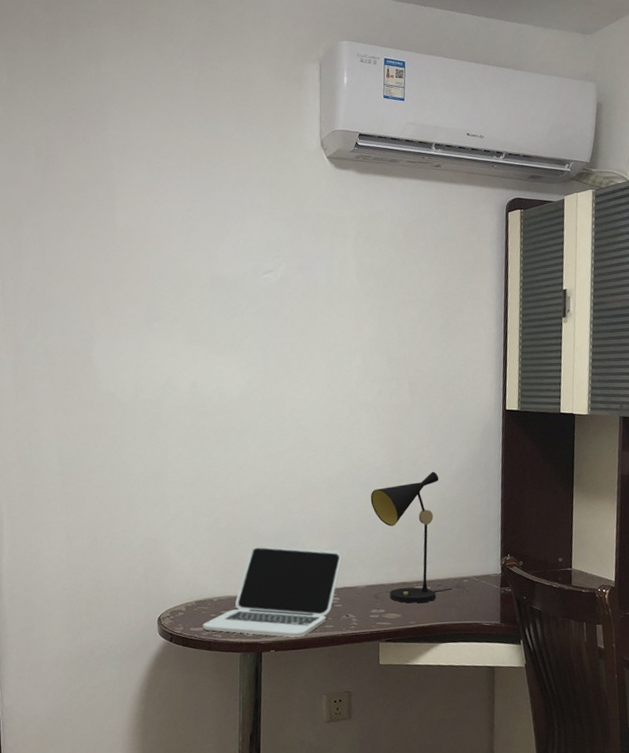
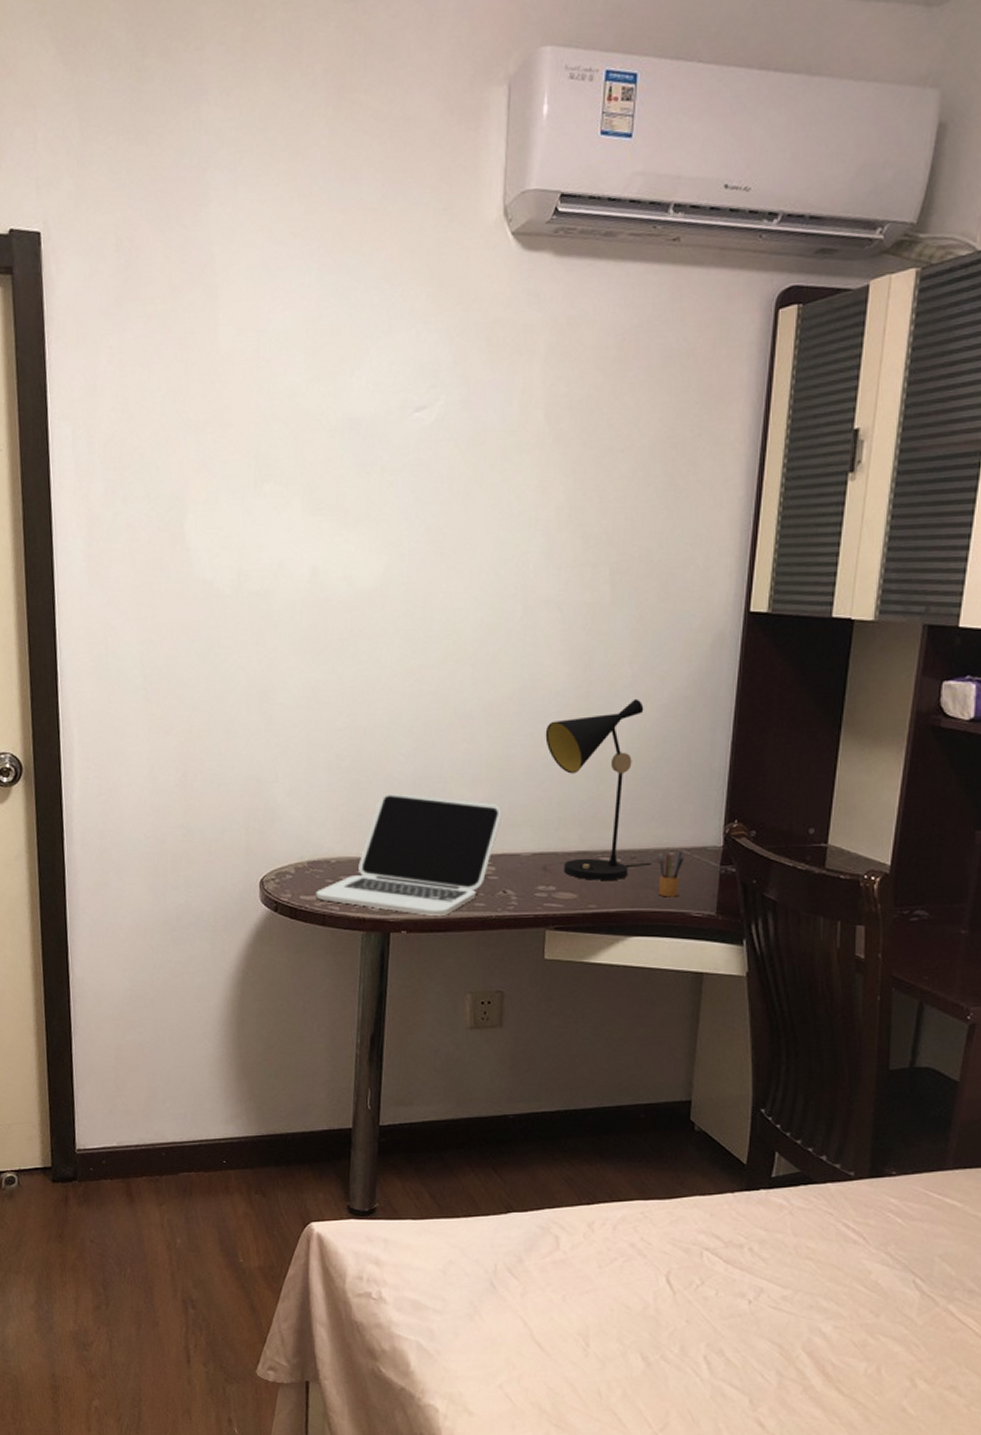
pencil box: none [457,577,475,613] -> present [658,848,684,897]

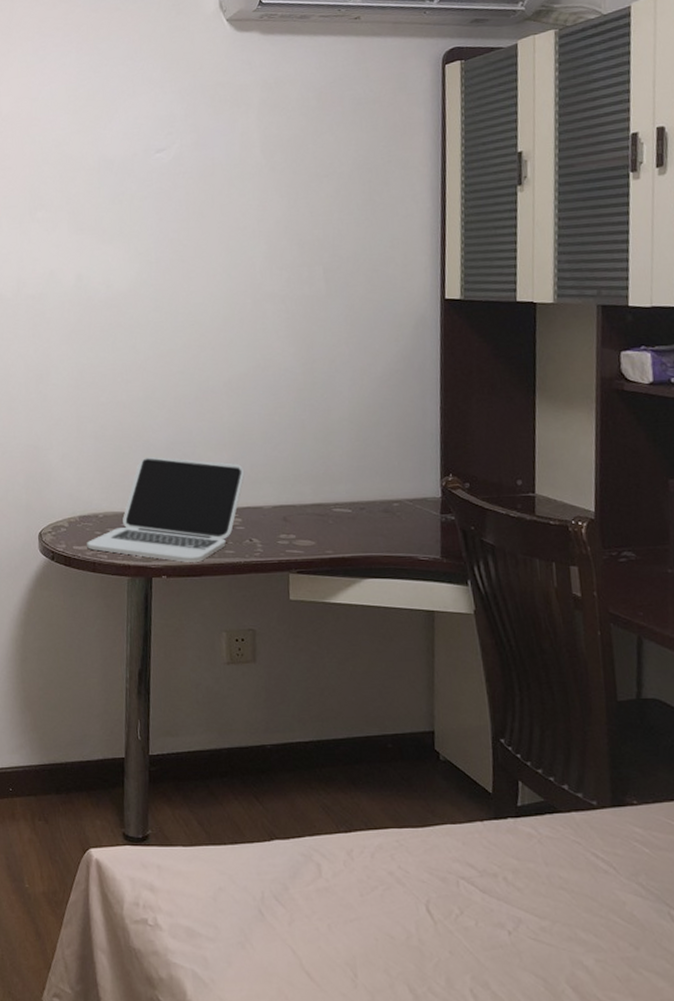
table lamp: present [545,698,653,880] -> none [277,373,380,529]
pencil box: present [658,848,684,897] -> none [385,499,408,543]

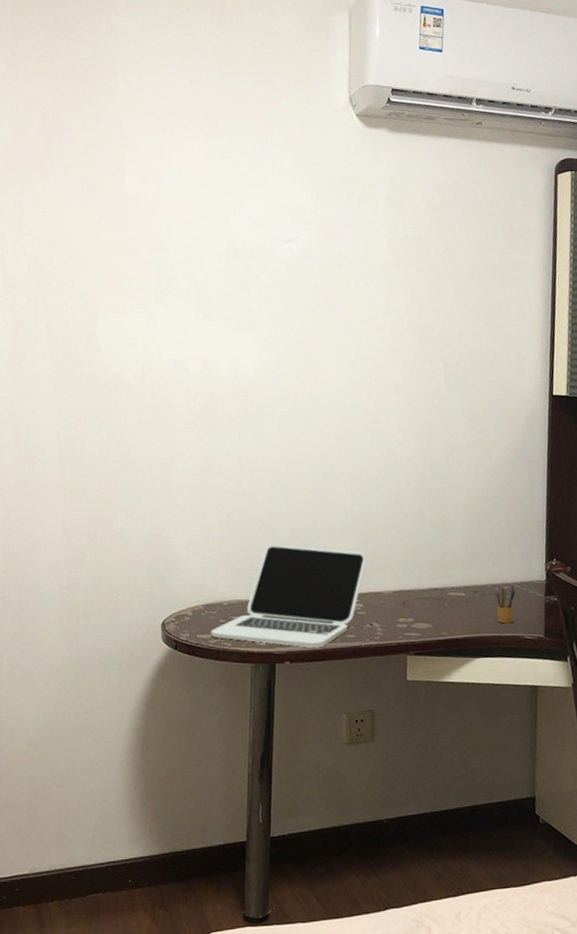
pencil box: none [385,499,408,543] -> present [496,583,516,624]

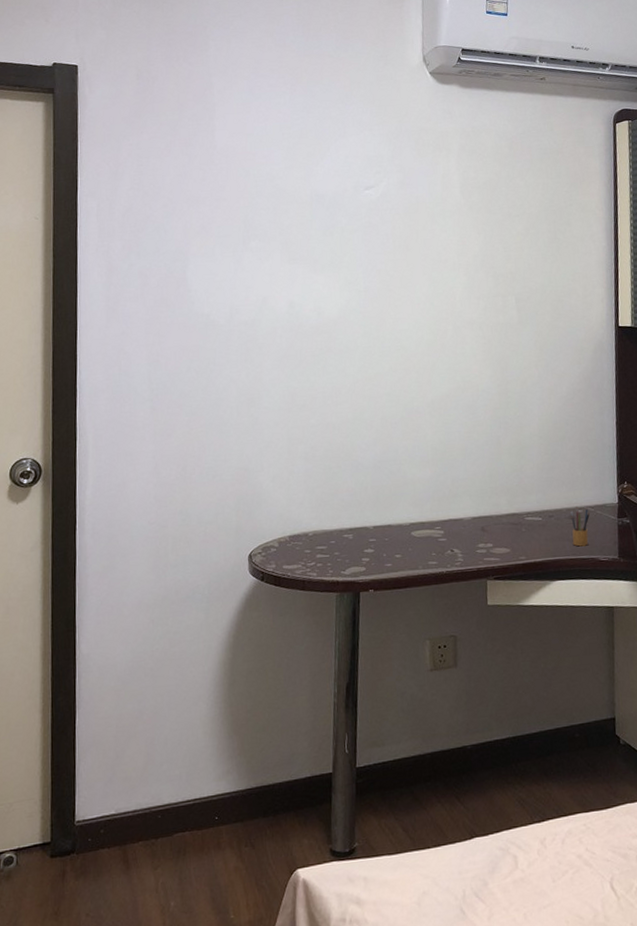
laptop: present [211,544,367,648] -> none [296,475,447,575]

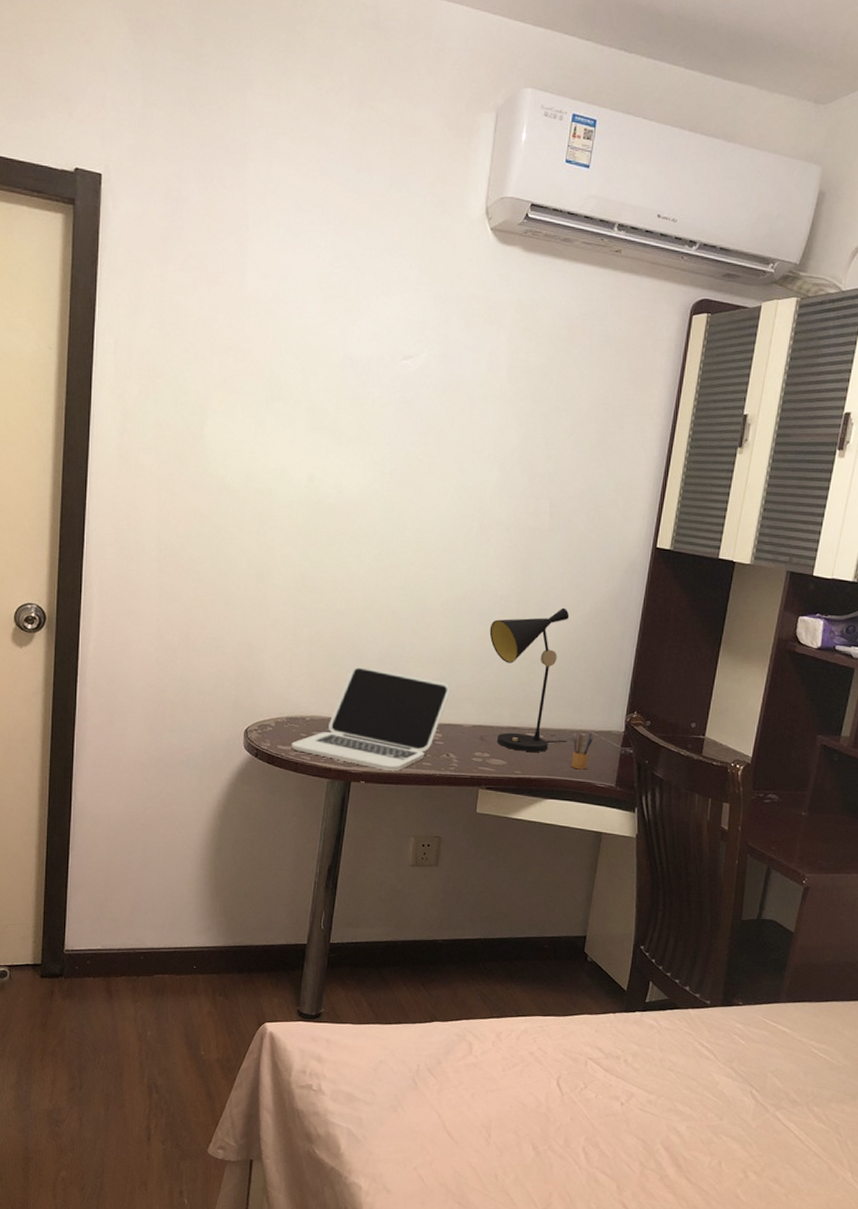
laptop: none [296,475,447,575] -> present [291,666,451,771]
table lamp: none [476,392,567,537] -> present [489,607,570,752]

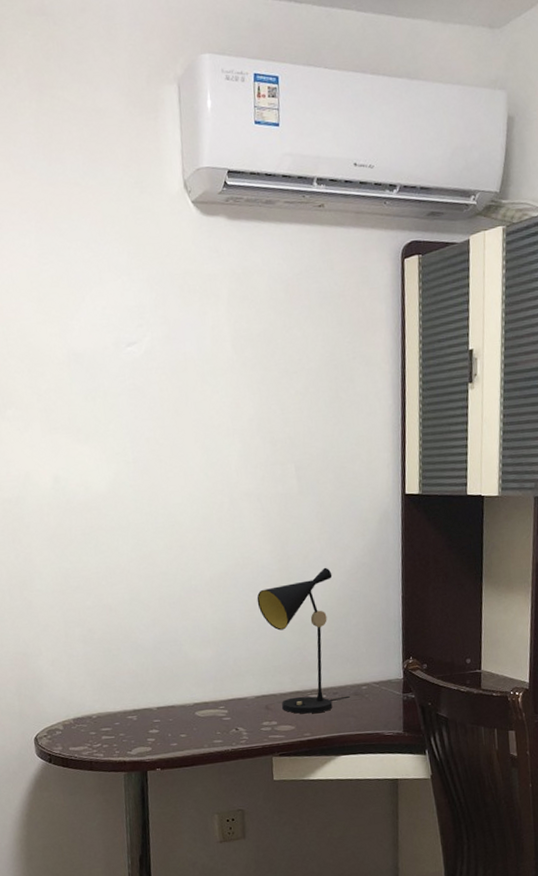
laptop: present [291,666,451,771] -> none [82,656,229,754]
pencil box: present [570,729,593,770] -> none [355,683,375,722]

